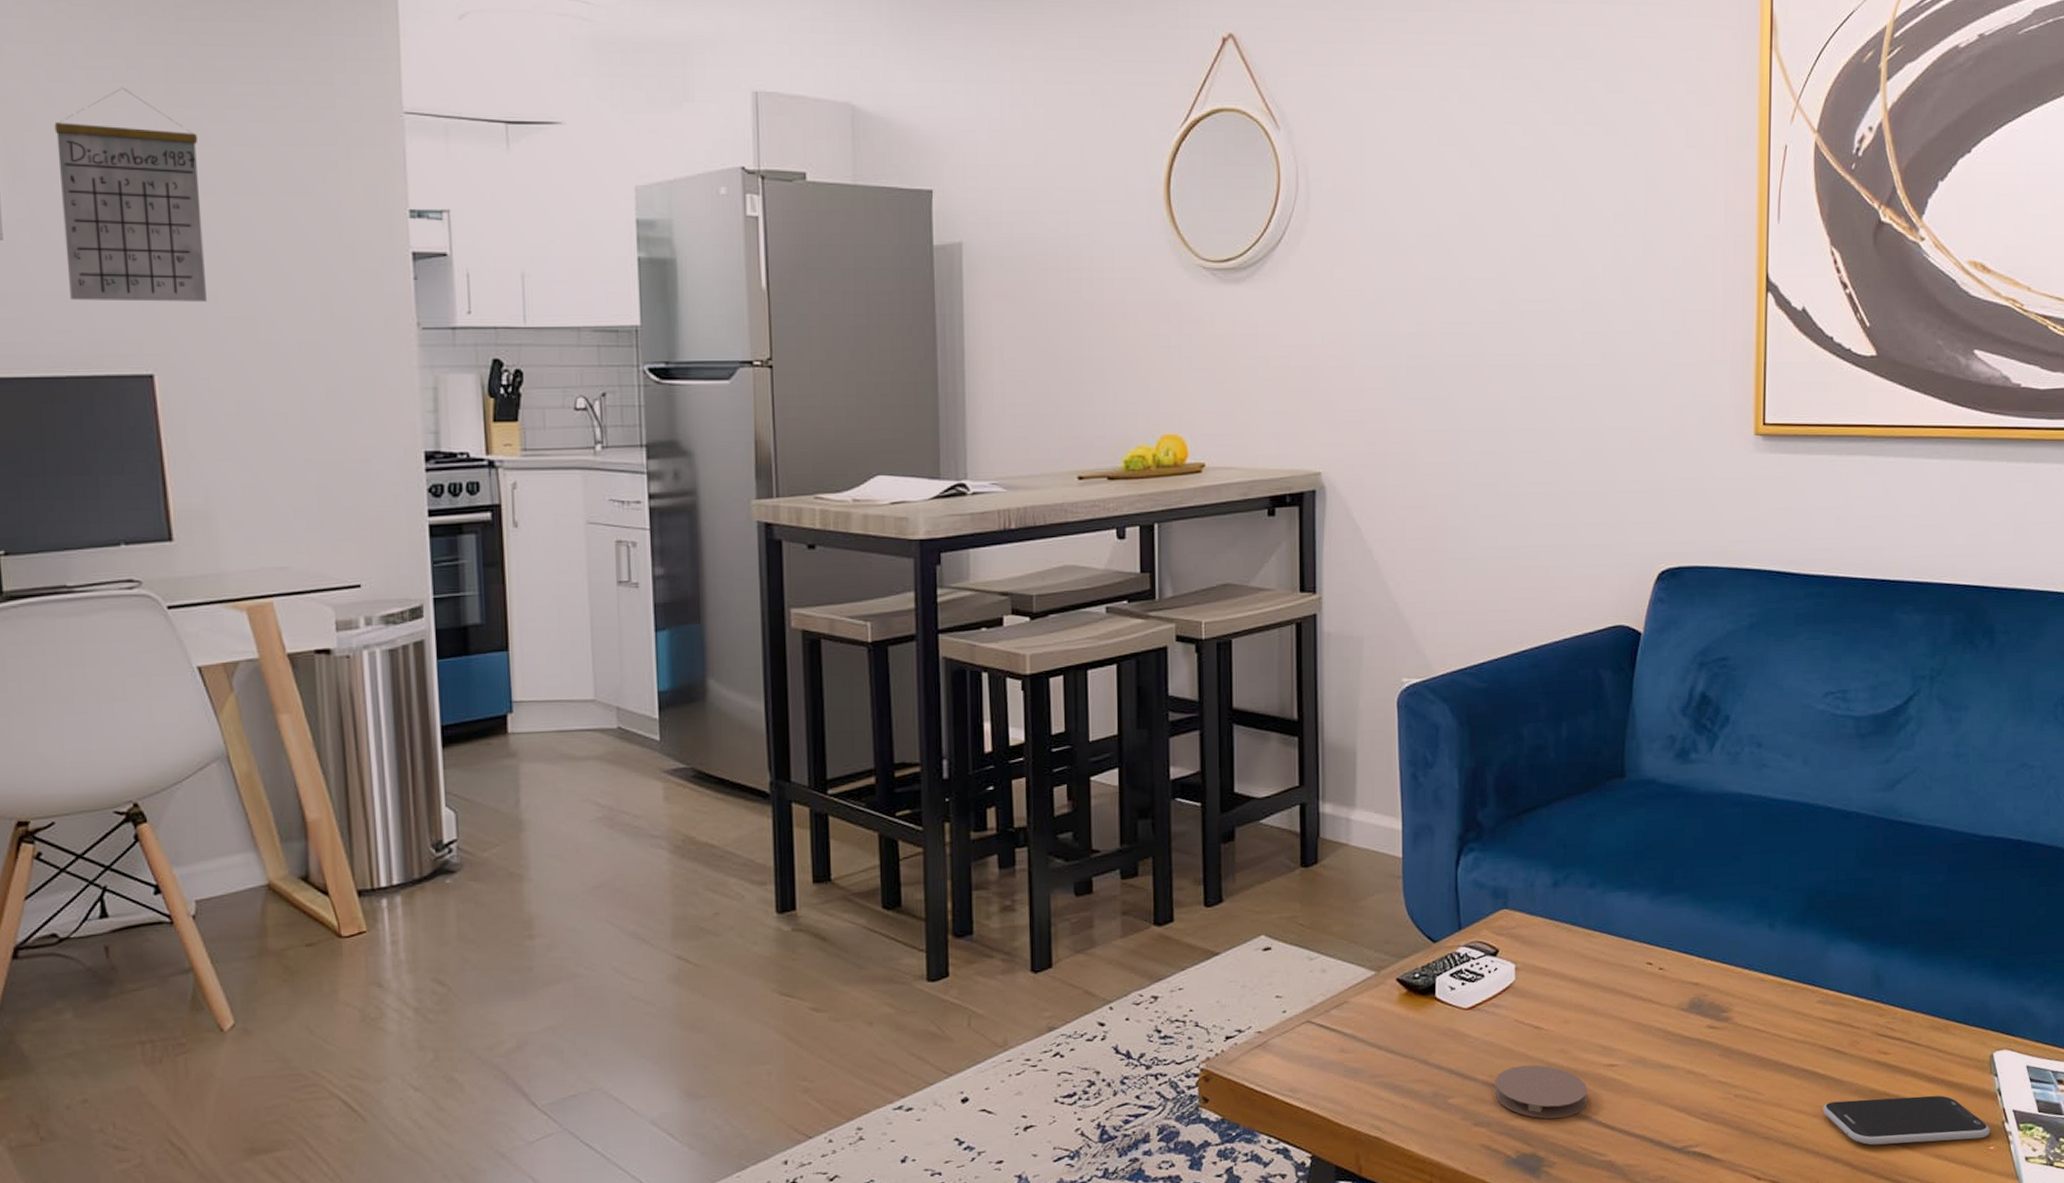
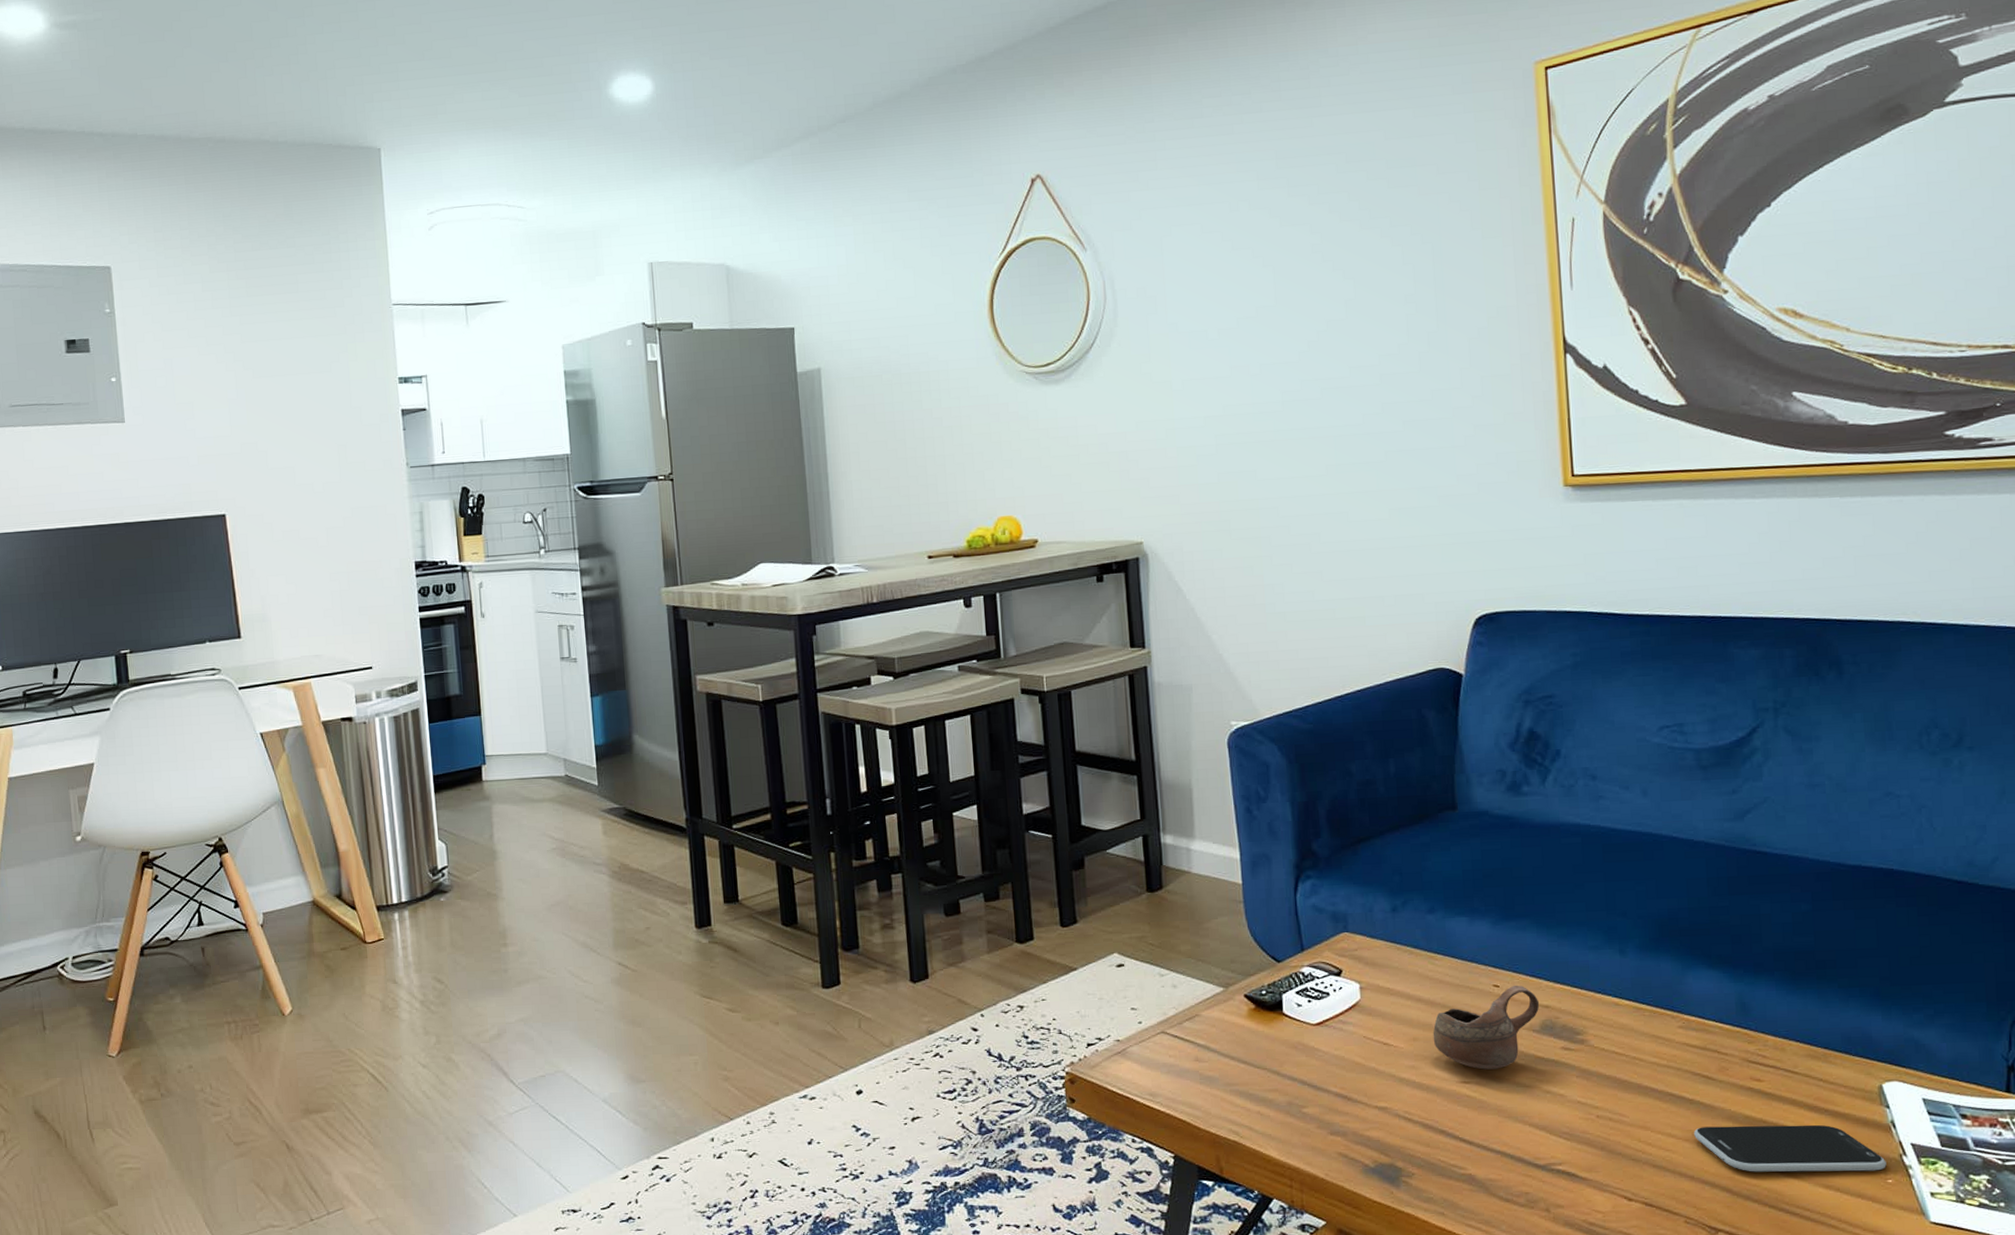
calendar: present [54,87,206,302] -> none [156,305,260,463]
coaster: present [1495,1064,1588,1119] -> none [1347,1079,1443,1132]
cup: none [1584,962,1690,1052] -> present [1433,985,1540,1070]

